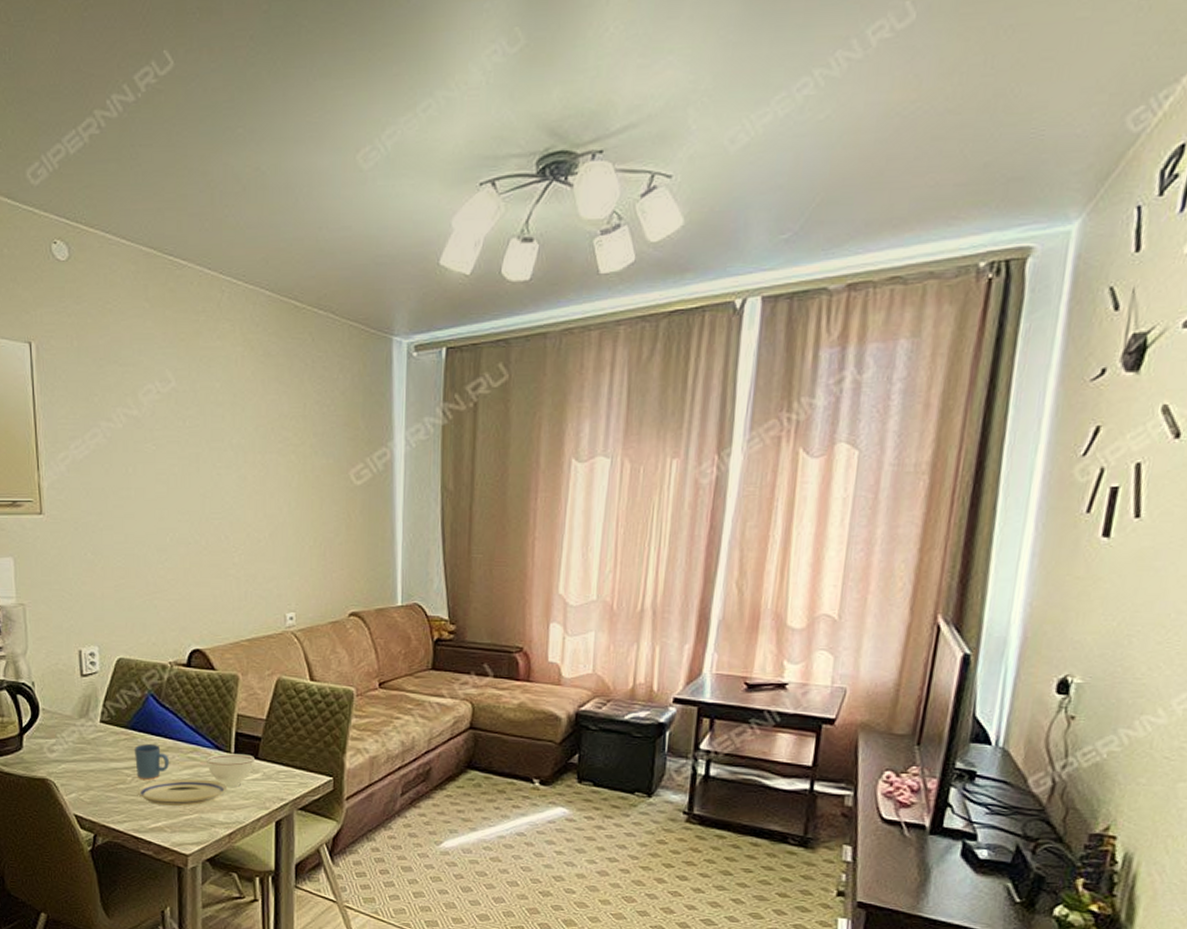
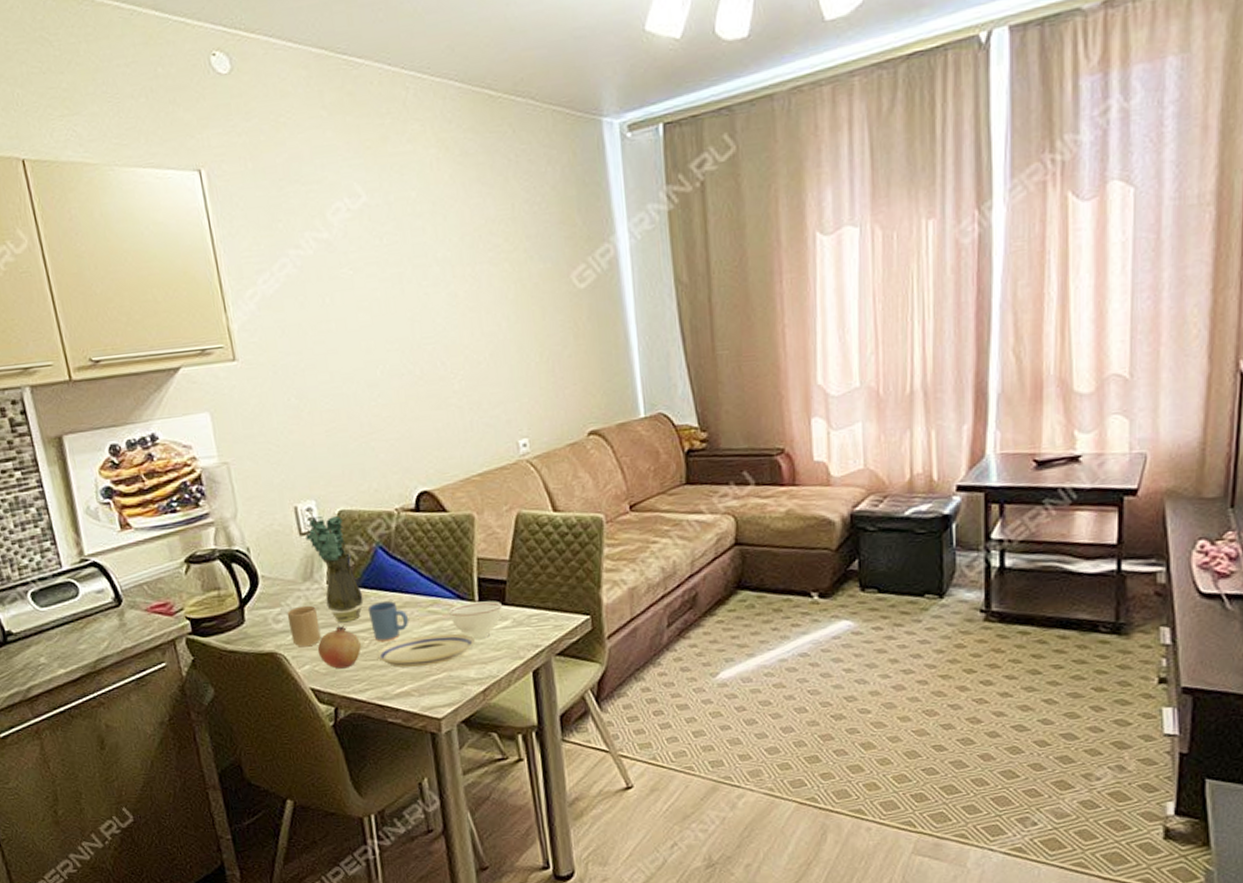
cup: none [61,739,89,777] -> present [287,605,321,647]
fruit: none [84,761,124,800] -> present [317,626,361,669]
vase: none [86,657,131,759] -> present [306,512,364,623]

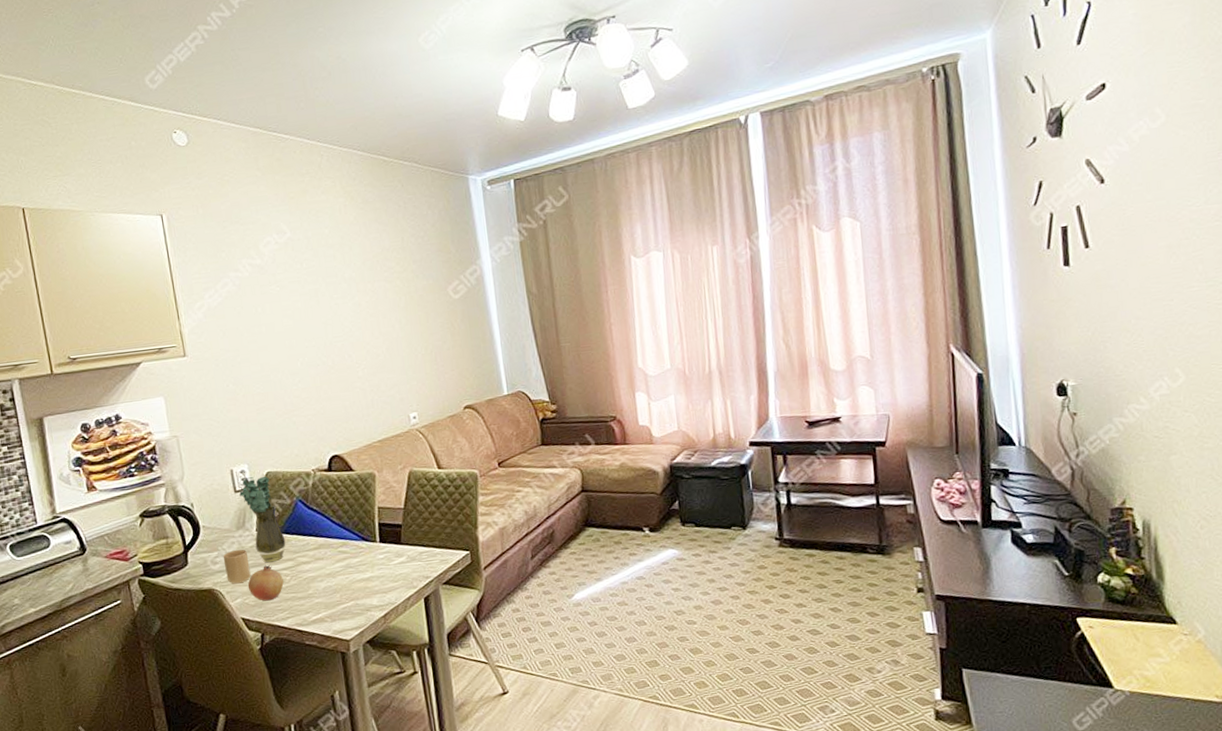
mug: present [367,601,409,642] -> none [289,544,323,577]
plate: present [376,633,476,668] -> none [296,568,378,598]
bowl: present [447,601,502,640] -> none [354,541,399,574]

